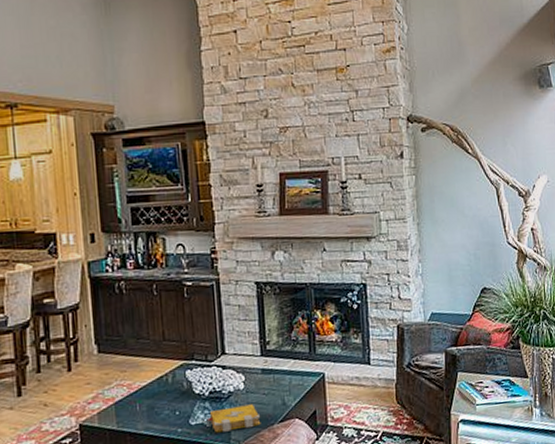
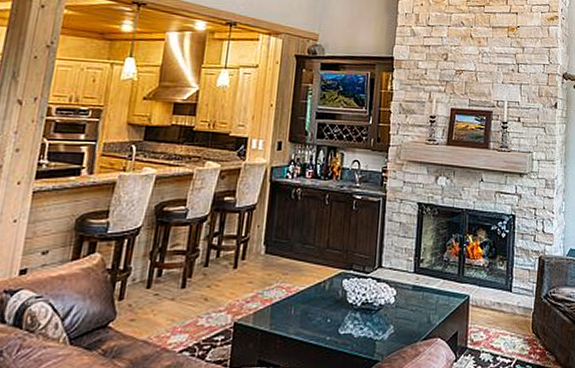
spell book: present [206,404,261,433] -> none [355,319,406,345]

